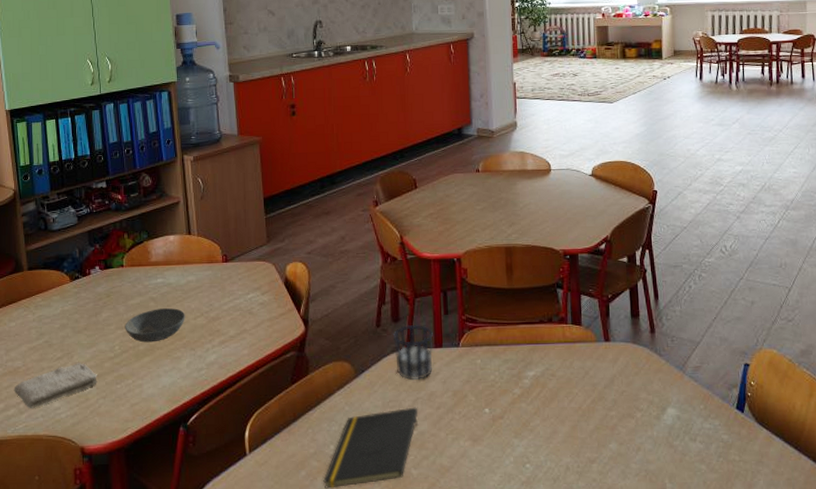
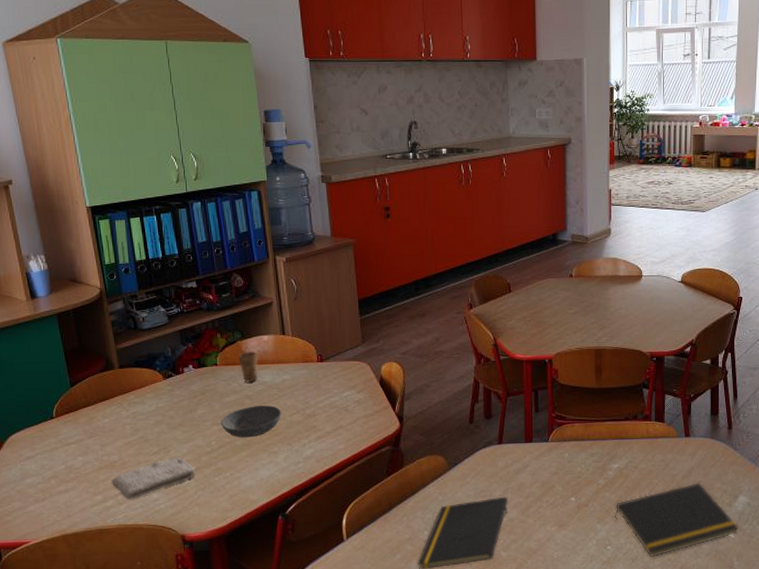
cup: none [144,245,163,285] -> present [238,345,258,383]
cup: present [392,324,433,381] -> none [485,421,524,473]
notepad: none [532,393,669,478] -> present [614,483,739,558]

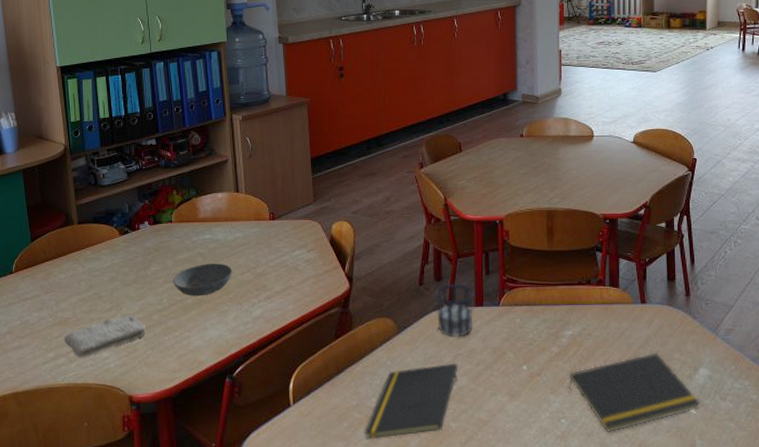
cup: present [238,345,258,383] -> none [192,202,211,240]
cup: none [485,421,524,473] -> present [435,283,474,338]

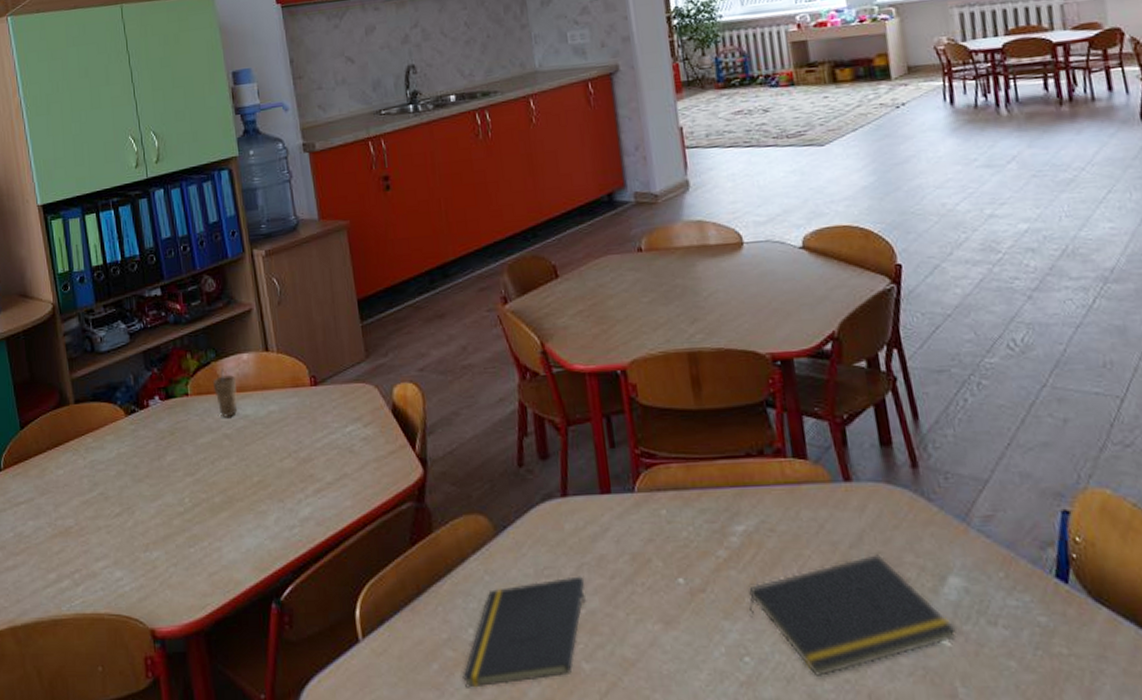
washcloth: present [63,315,146,358] -> none [66,520,166,579]
bowl: present [173,264,232,296] -> none [194,447,269,493]
cup: none [192,202,211,240] -> present [212,367,238,417]
cup: present [435,283,474,338] -> none [541,461,601,540]

